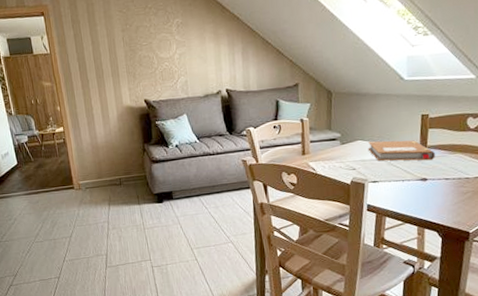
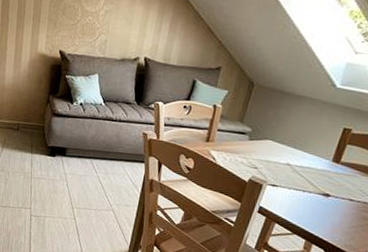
notebook: present [368,140,436,161] -> none [276,143,347,178]

